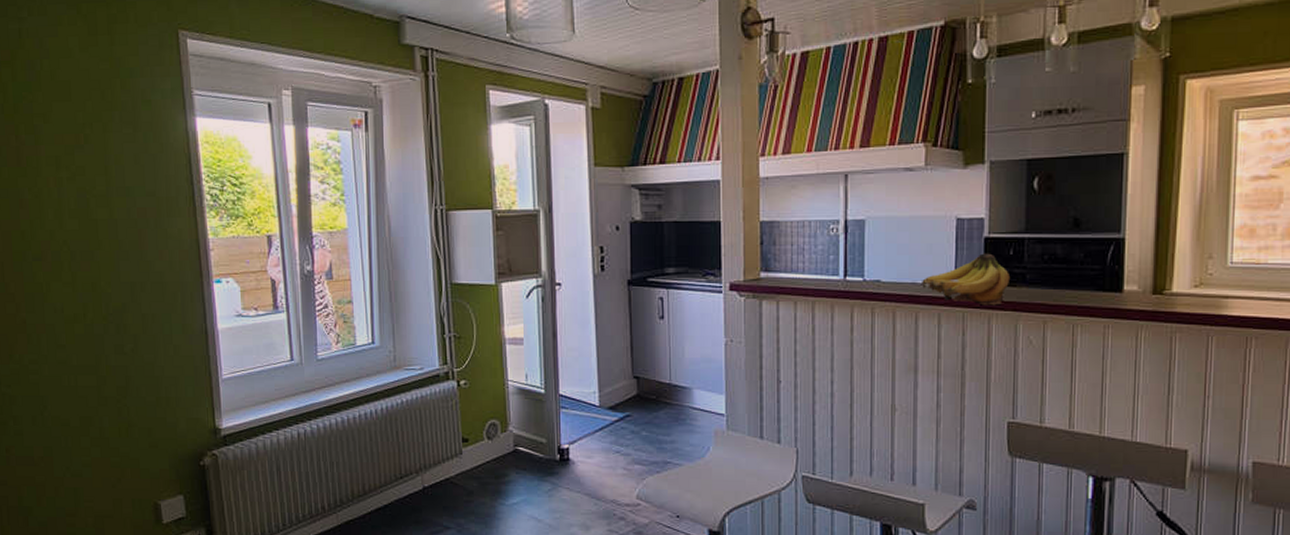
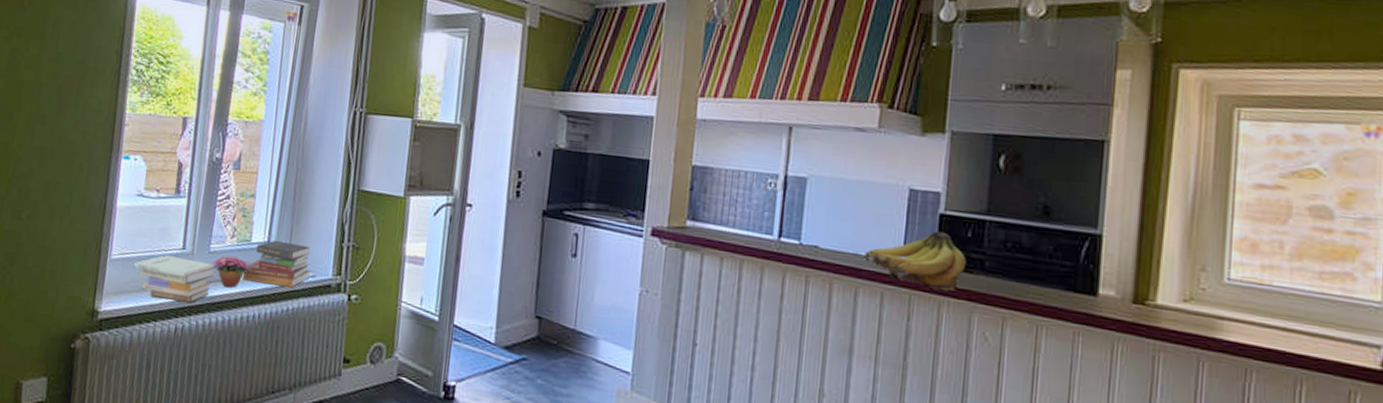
books: none [245,368,325,409] -> present [133,254,215,303]
flower arrangement: none [320,360,361,389] -> present [210,255,251,288]
books: none [353,340,418,382] -> present [242,240,310,288]

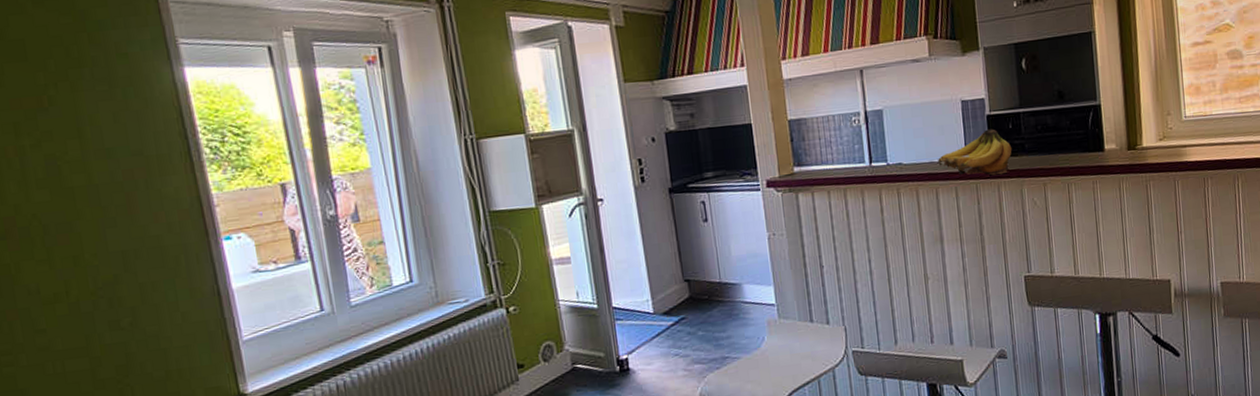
books: present [133,254,215,303] -> none [270,317,363,364]
flower arrangement: present [210,255,251,288] -> none [354,303,401,334]
books: present [242,240,310,288] -> none [392,275,463,323]

